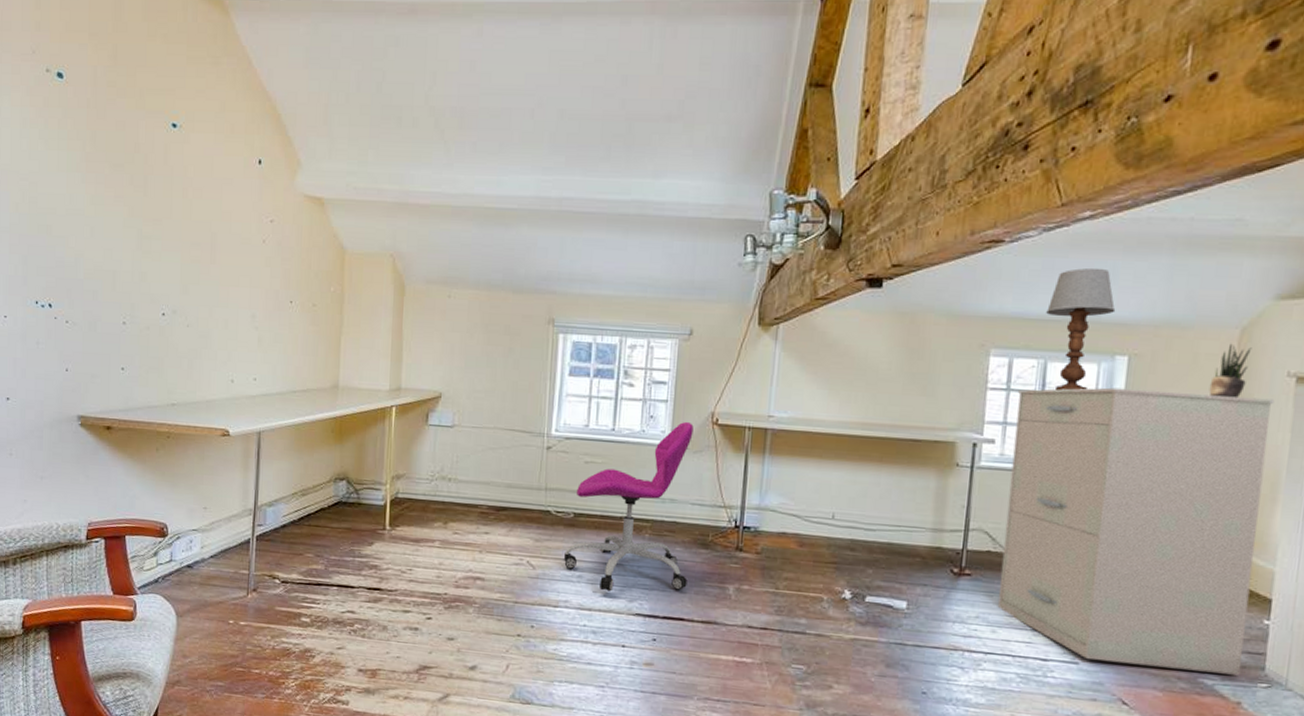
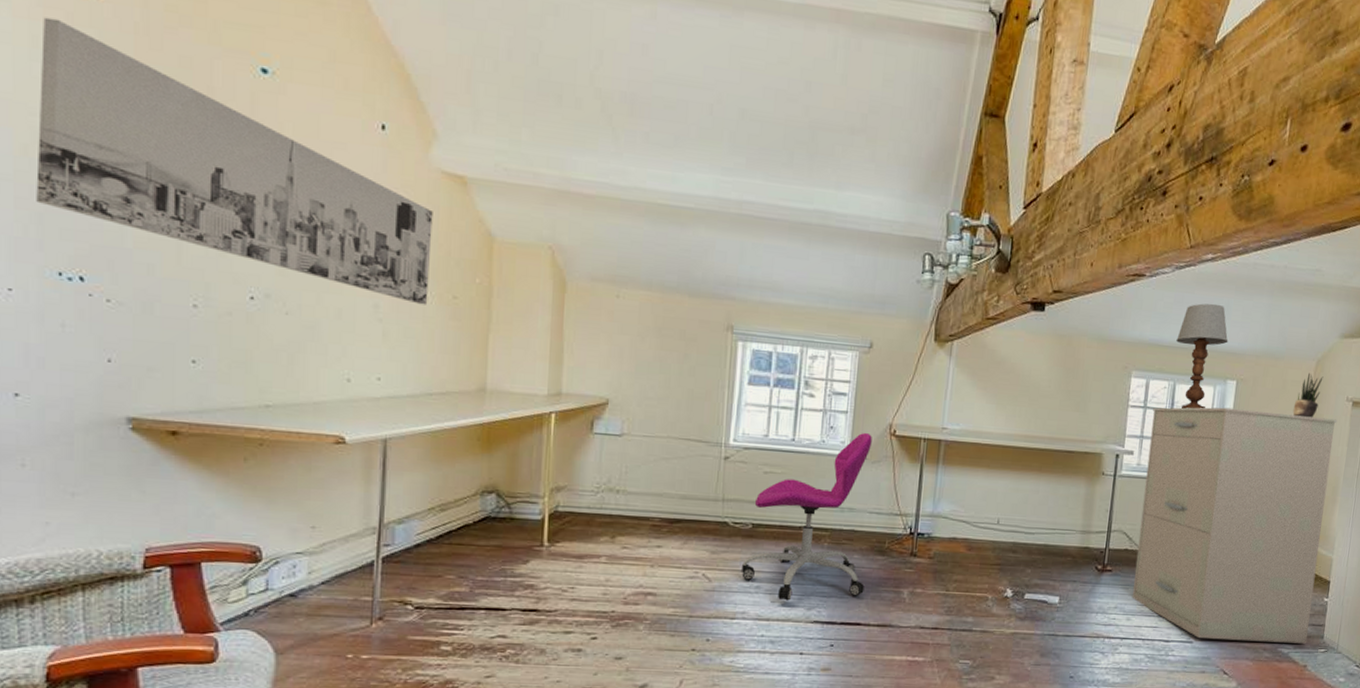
wall art: none [23,103,297,313] -> present [36,17,433,305]

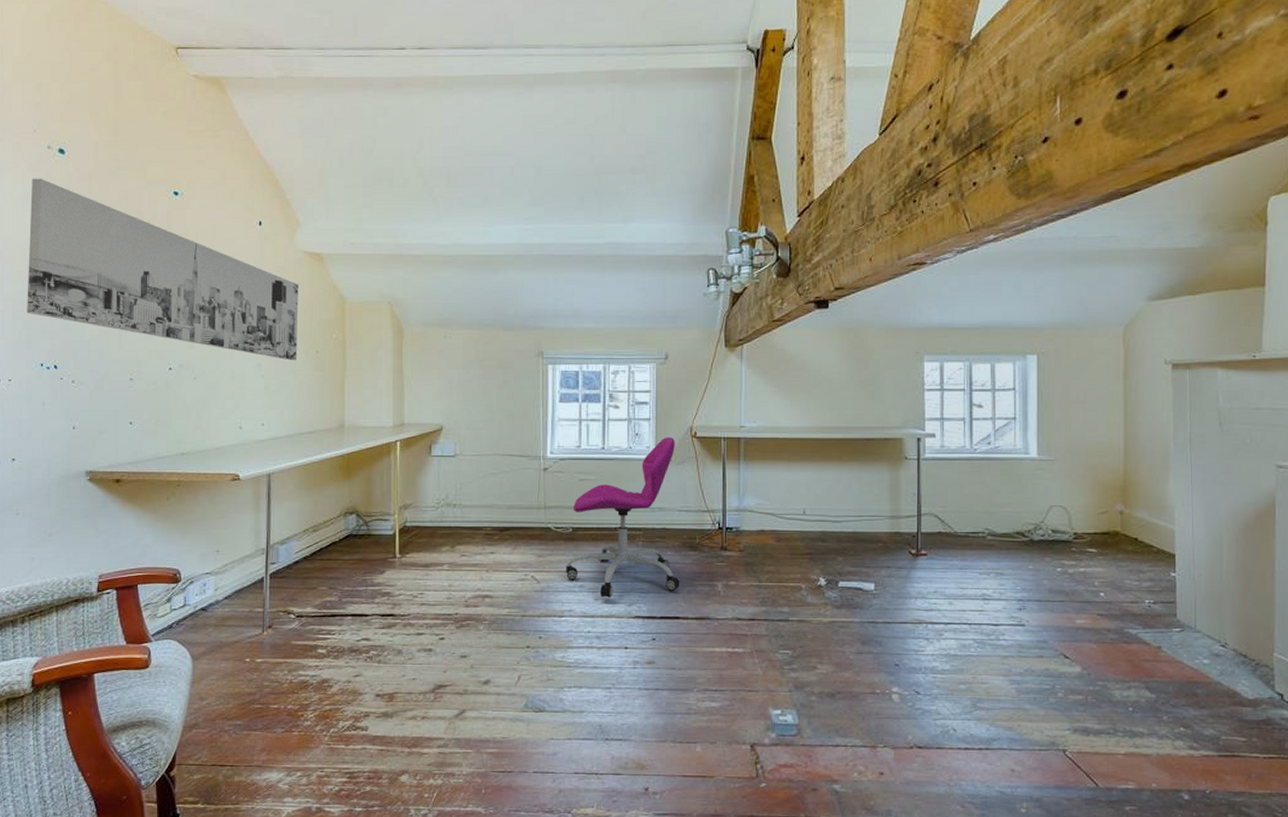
filing cabinet: present [1131,407,1337,644] -> none [951,382,1158,623]
table lamp: present [1176,303,1229,410] -> none [967,282,1023,388]
potted plant: present [1292,372,1324,418] -> none [1104,339,1134,385]

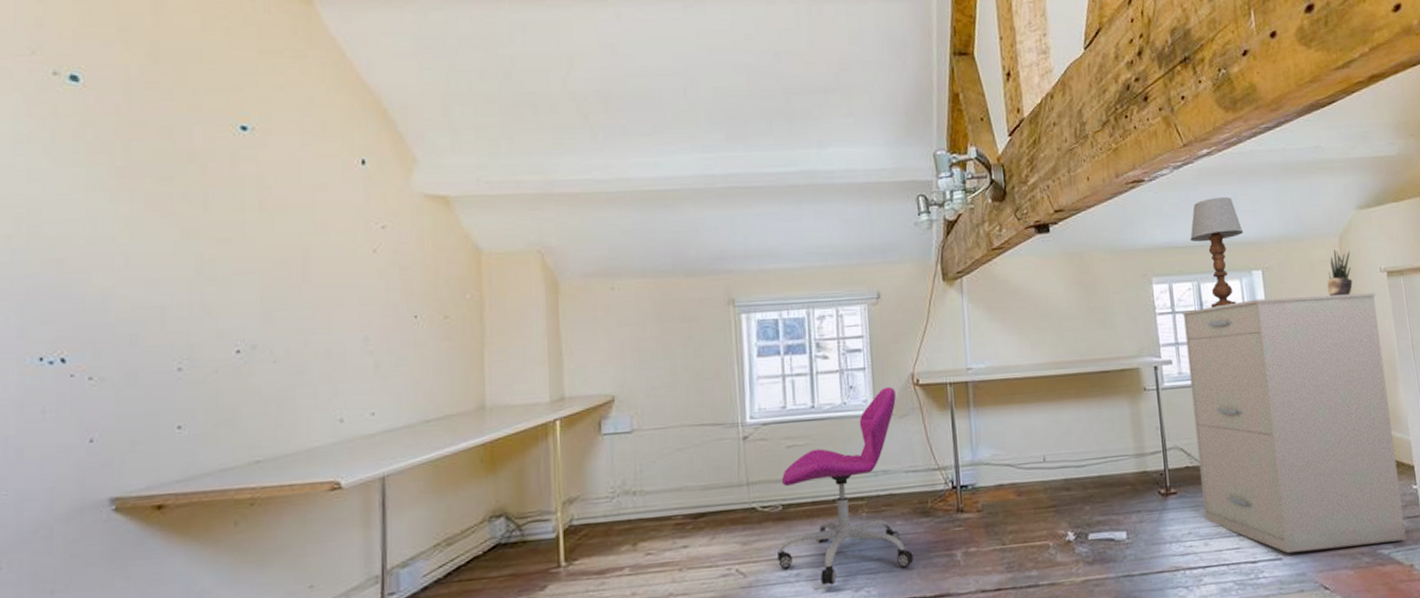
wall art: present [27,178,299,361] -> none [18,113,419,330]
filing cabinet: none [951,382,1158,623] -> present [1182,292,1407,554]
table lamp: none [967,282,1023,388] -> present [1190,196,1244,308]
potted plant: none [1104,339,1134,385] -> present [1327,249,1353,297]

